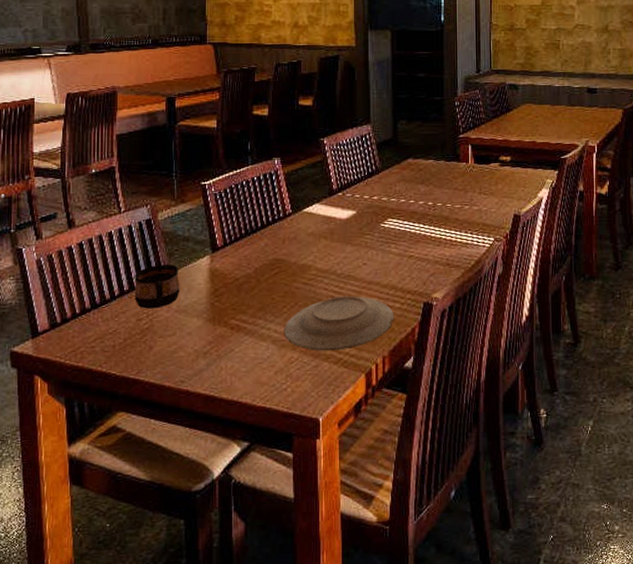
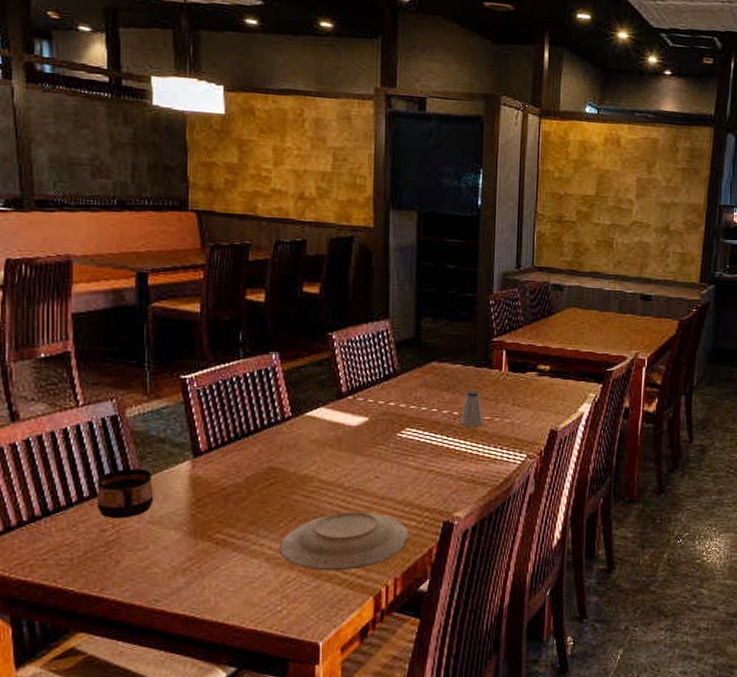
saltshaker: none [434,182,455,215] -> present [460,390,483,426]

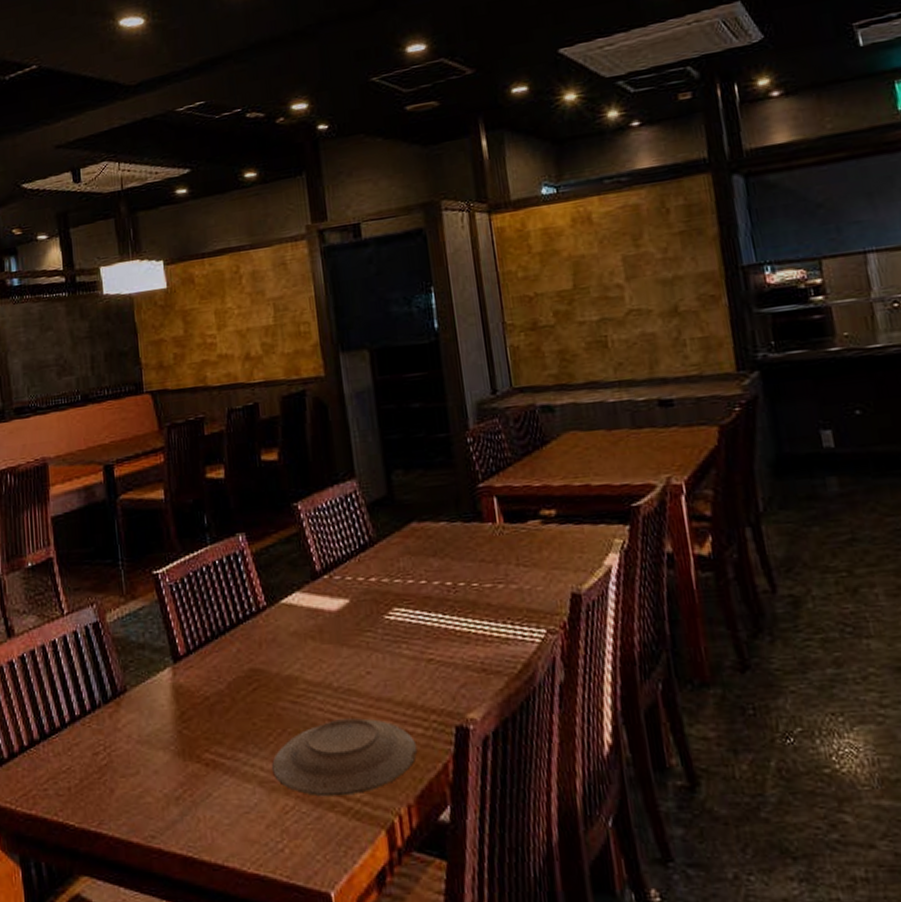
cup: present [97,469,154,519] -> none [85,680,140,740]
saltshaker: present [460,390,483,426] -> none [455,552,484,599]

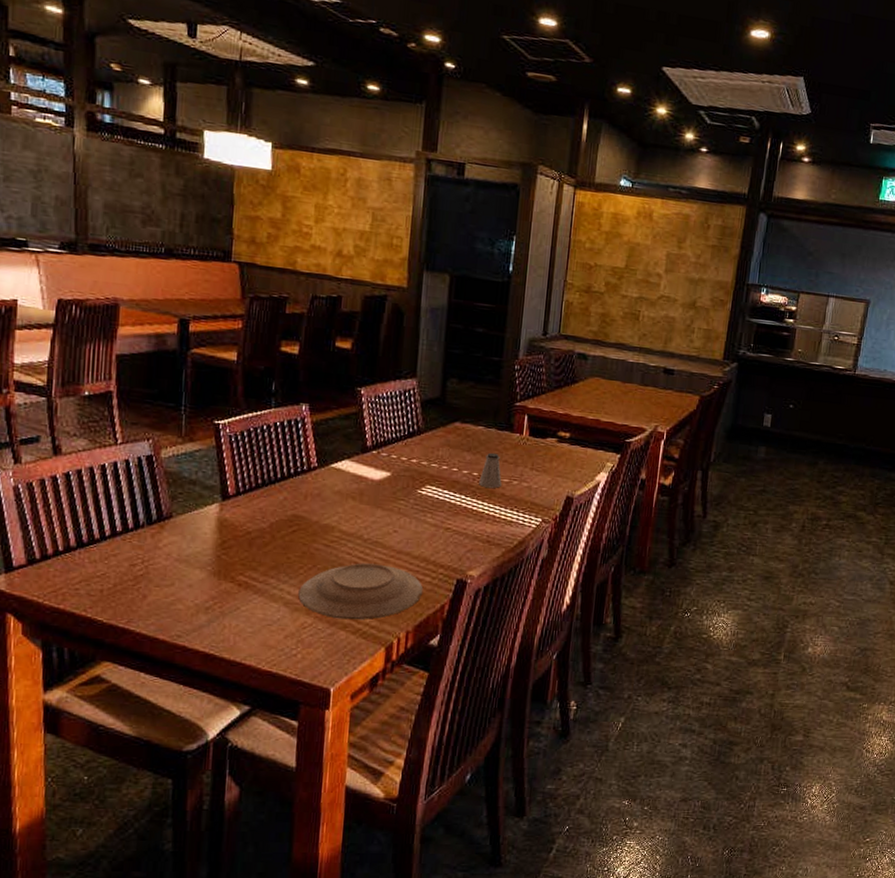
saltshaker: none [455,552,484,599] -> present [479,452,502,488]

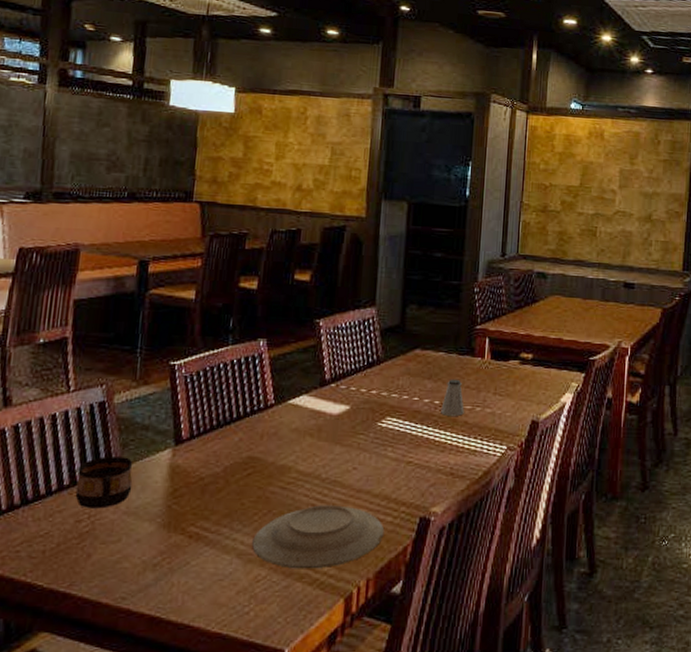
cup: none [128,507,183,555] -> present [75,457,133,509]

